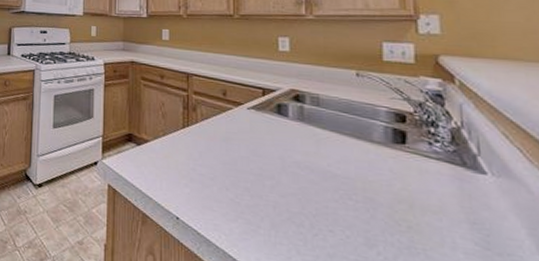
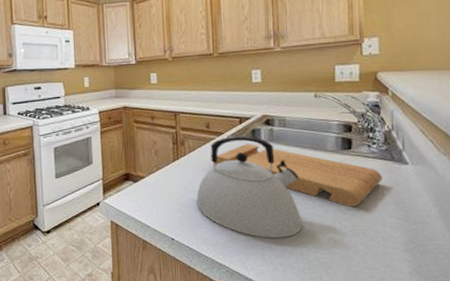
kettle: none [208,108,341,242] -> present [196,136,303,238]
cutting board: none [230,119,450,218] -> present [214,144,382,207]

